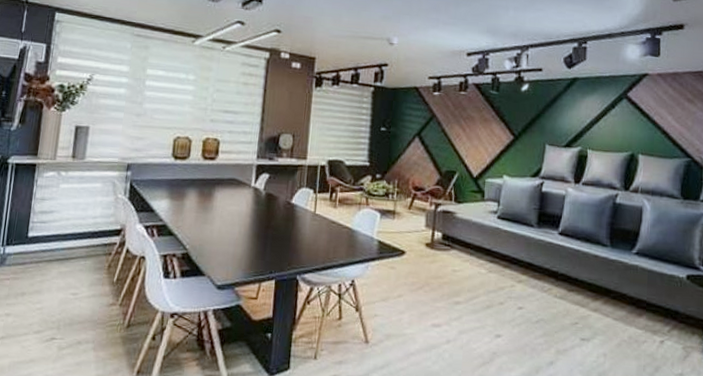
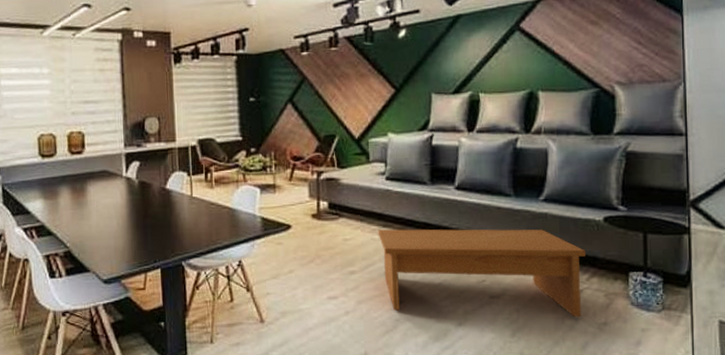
coffee table: none [485,264,669,367] -> present [378,229,585,318]

